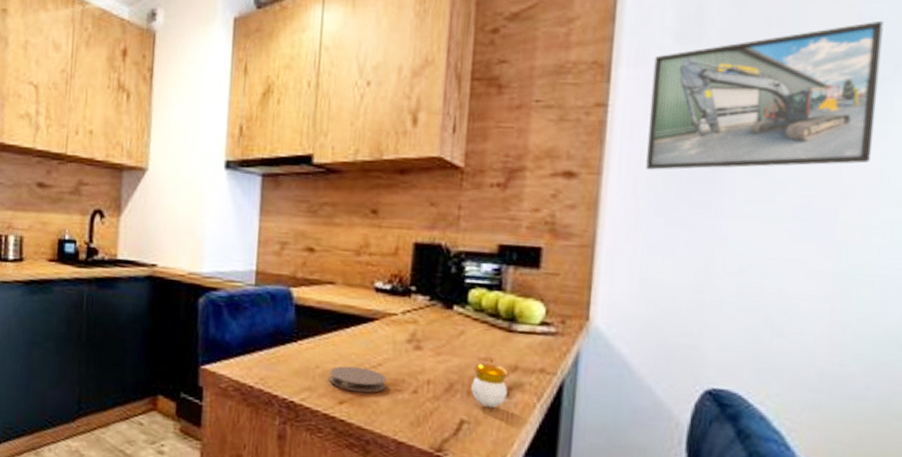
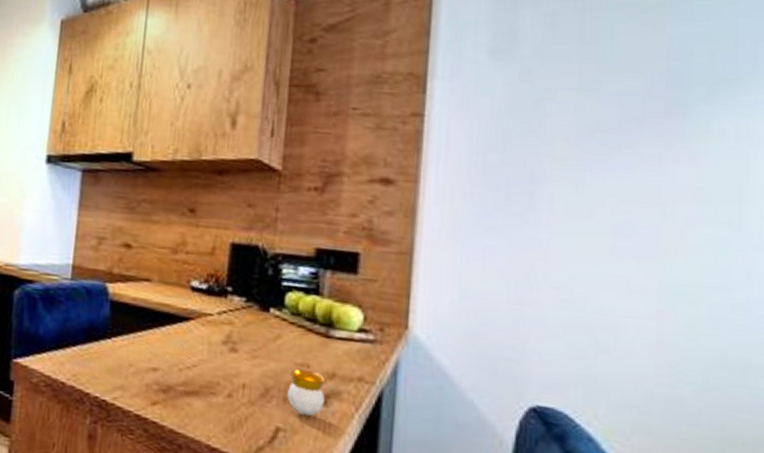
coaster: present [329,366,387,393] -> none [142,365,201,395]
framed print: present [645,20,884,170] -> none [462,43,695,182]

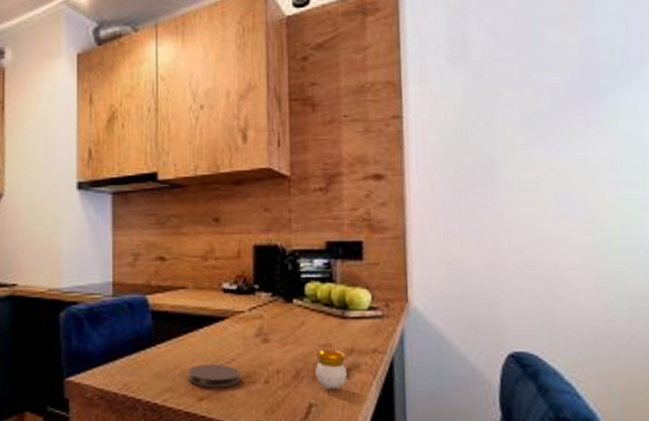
coaster: none [142,365,201,395] -> present [188,364,240,388]

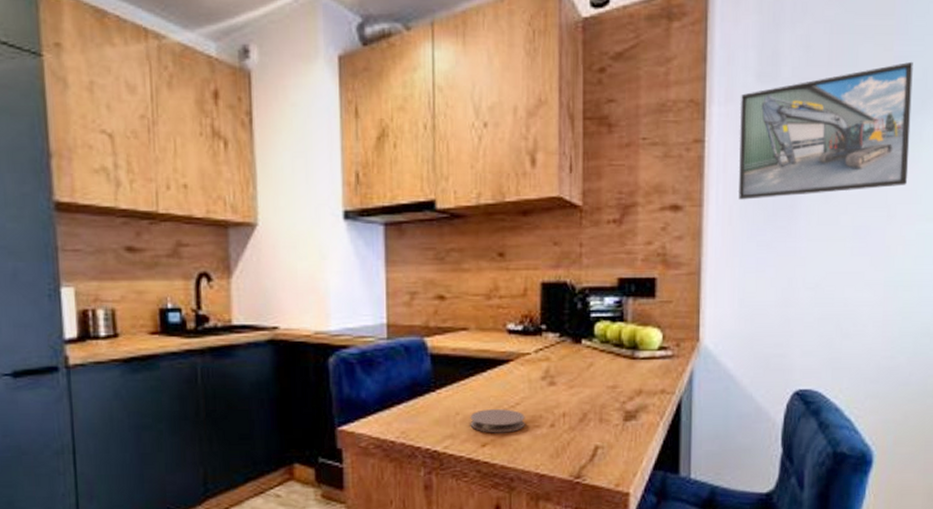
candle: present [315,343,347,389] -> none [603,384,634,431]
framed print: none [434,42,606,169] -> present [738,61,913,200]

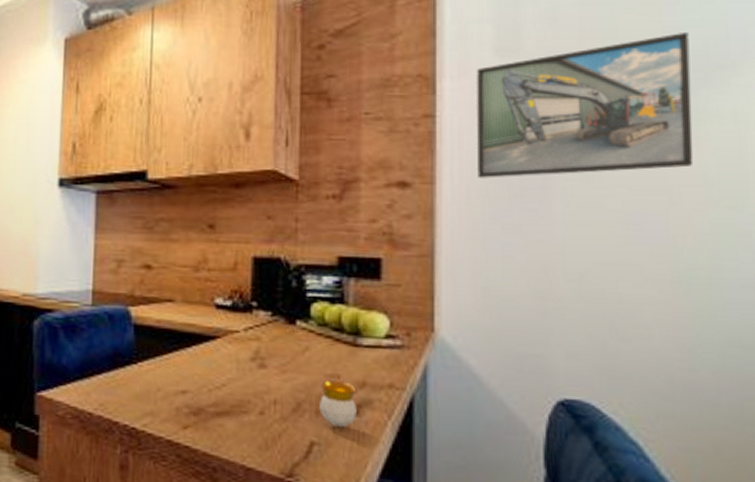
coaster: present [470,409,525,433] -> none [171,388,232,416]
candle: none [603,384,634,431] -> present [319,373,357,427]

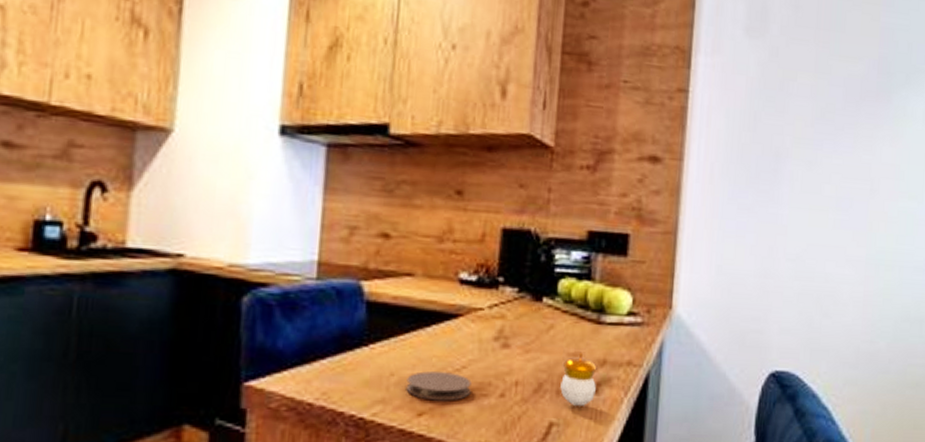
coaster: none [171,388,232,416] -> present [406,371,472,401]
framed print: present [476,31,694,178] -> none [720,34,899,160]

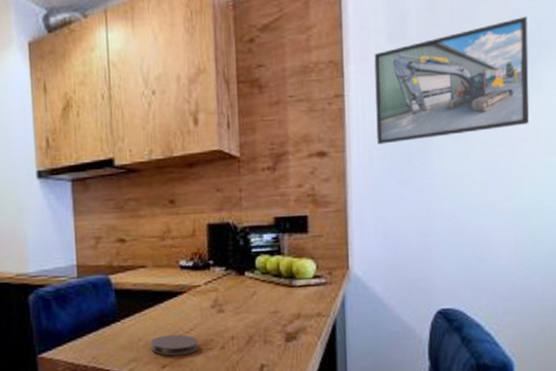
candle: present [560,351,597,406] -> none [266,309,295,351]
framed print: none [720,34,899,160] -> present [374,16,530,144]

